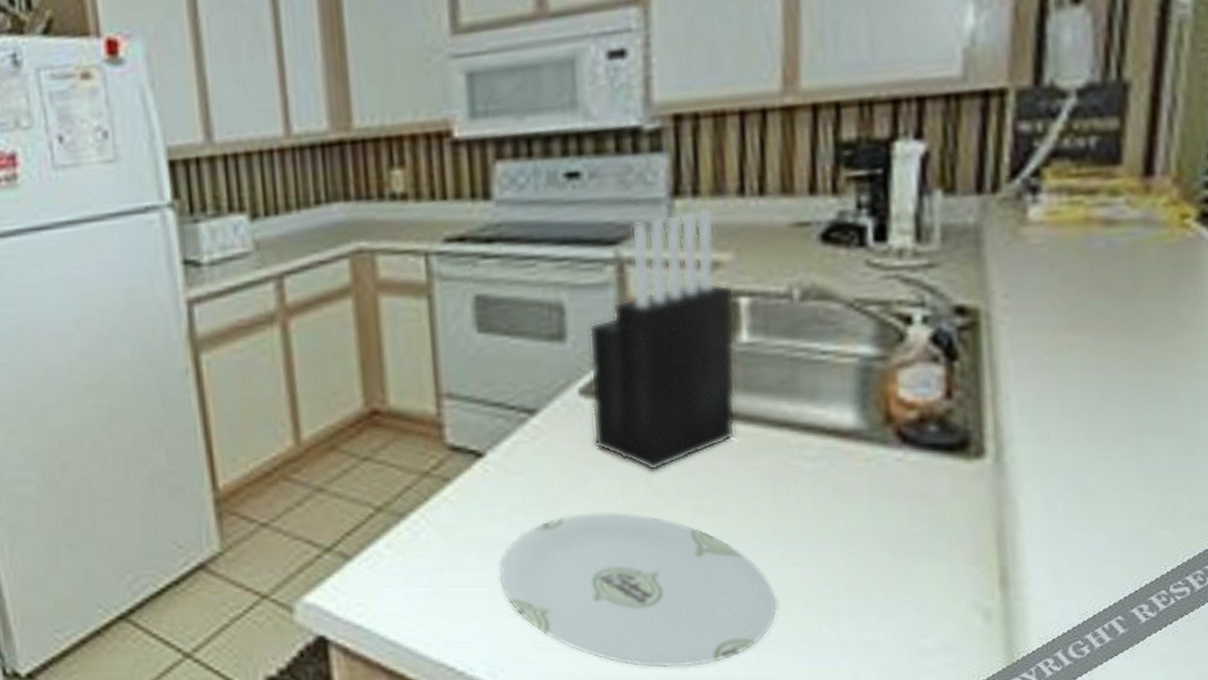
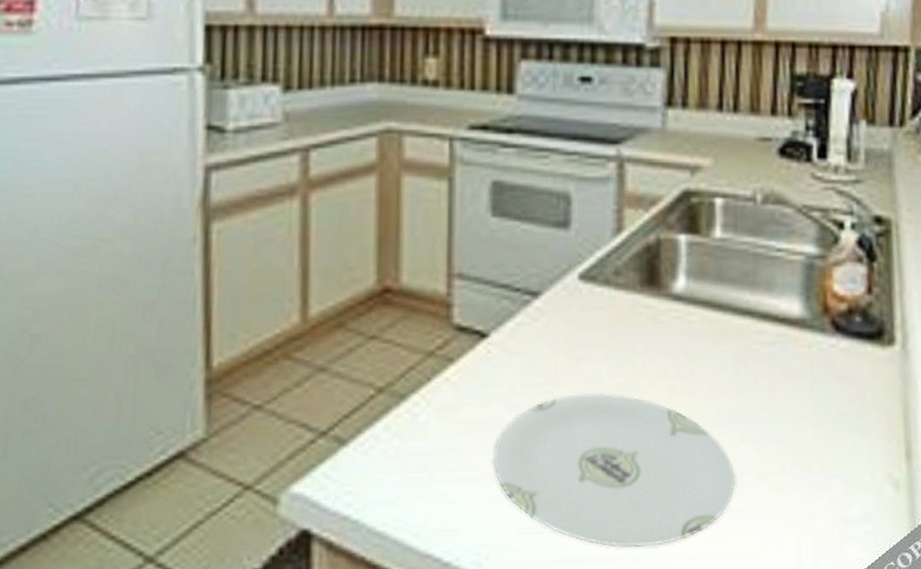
knife block: present [588,208,736,472] -> none [588,119,712,354]

